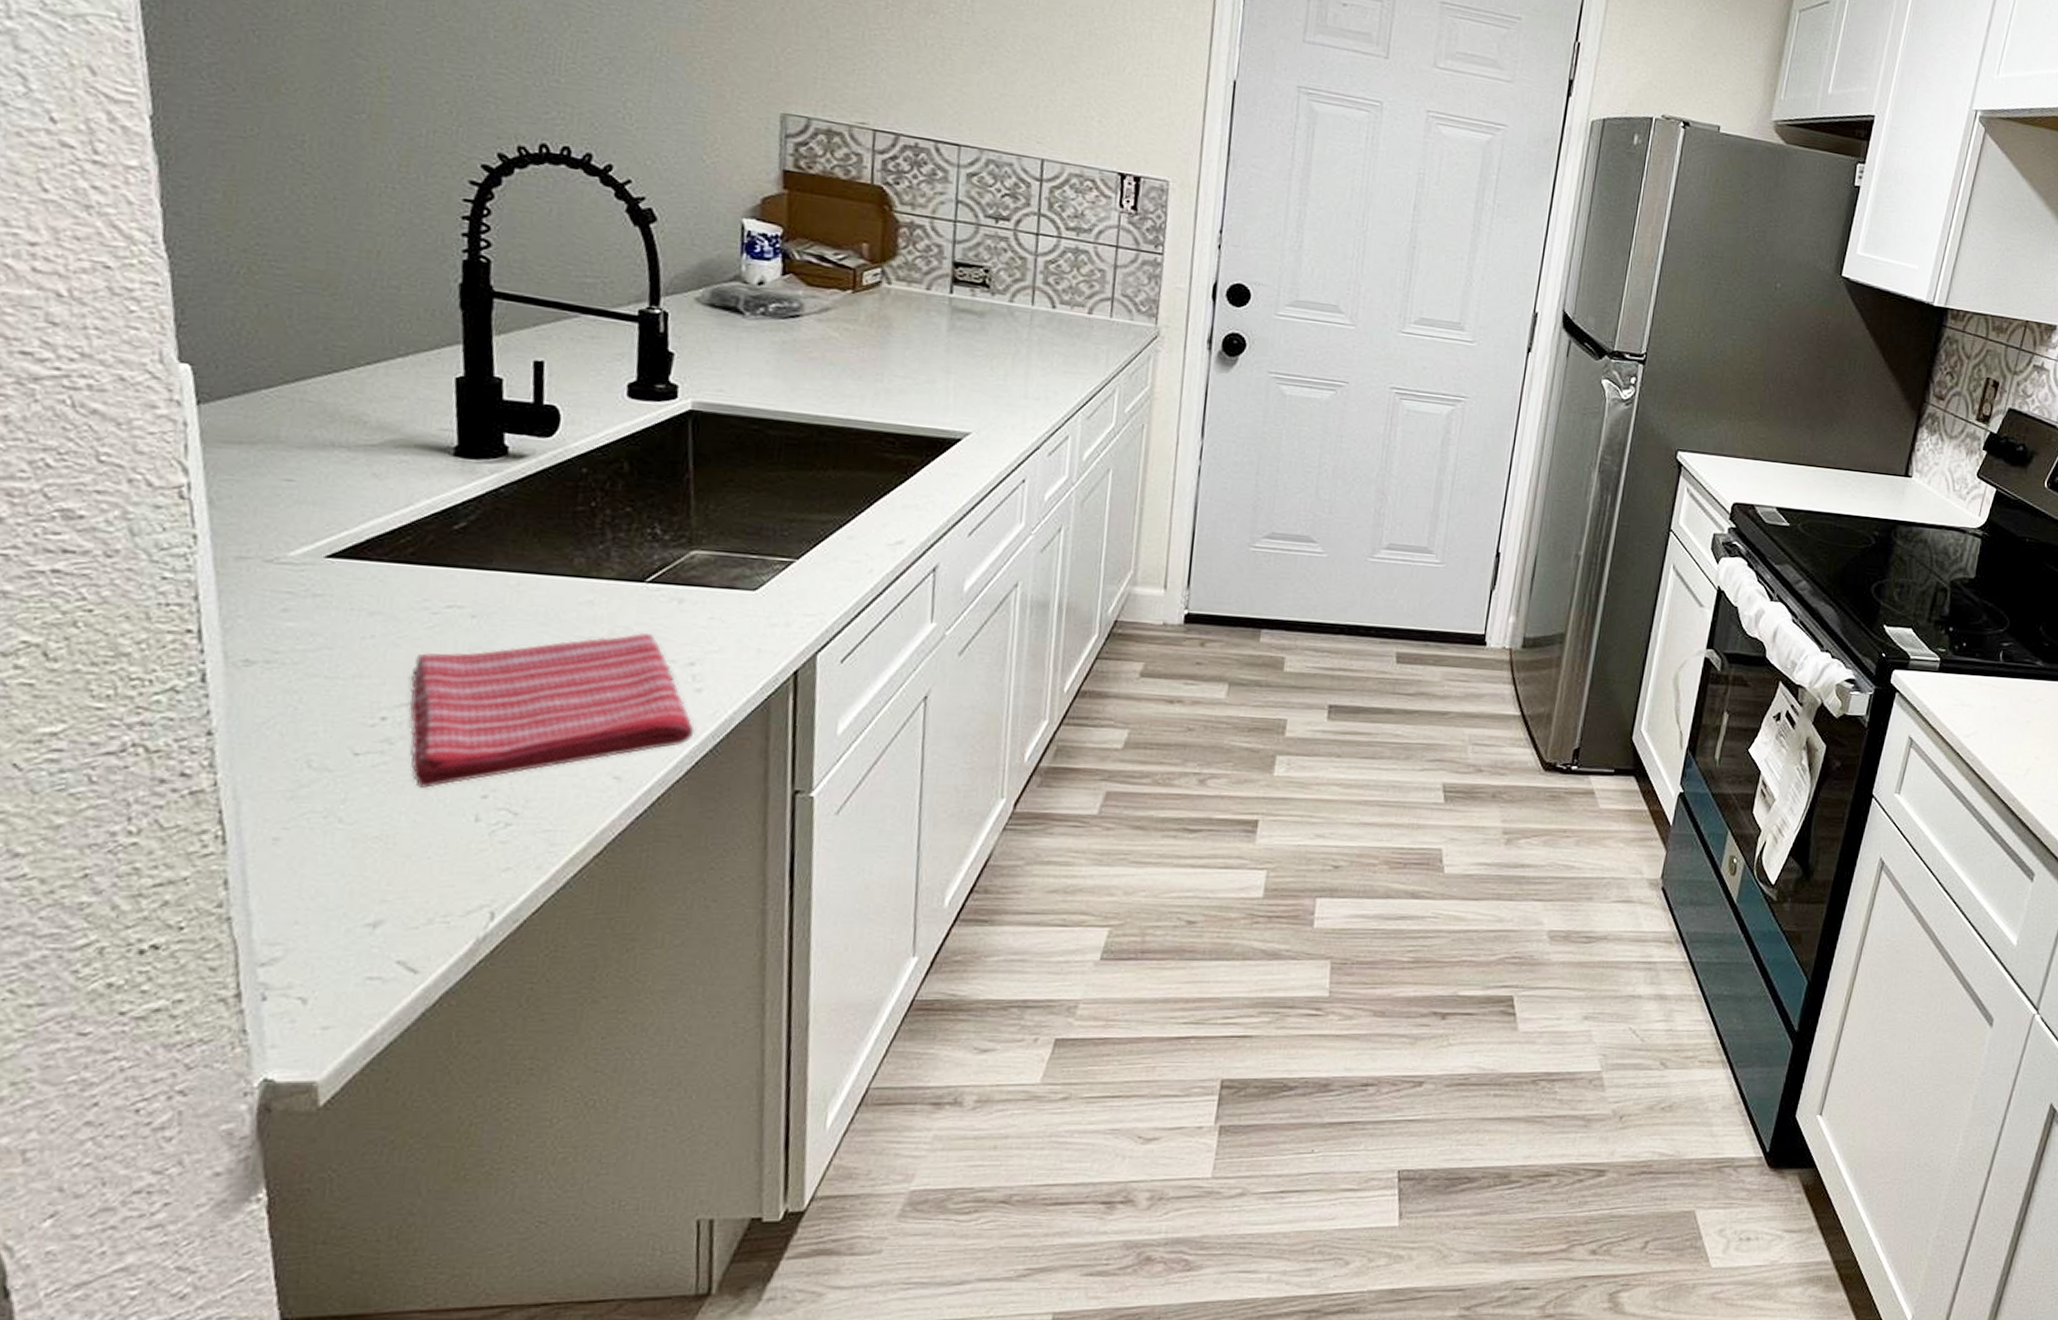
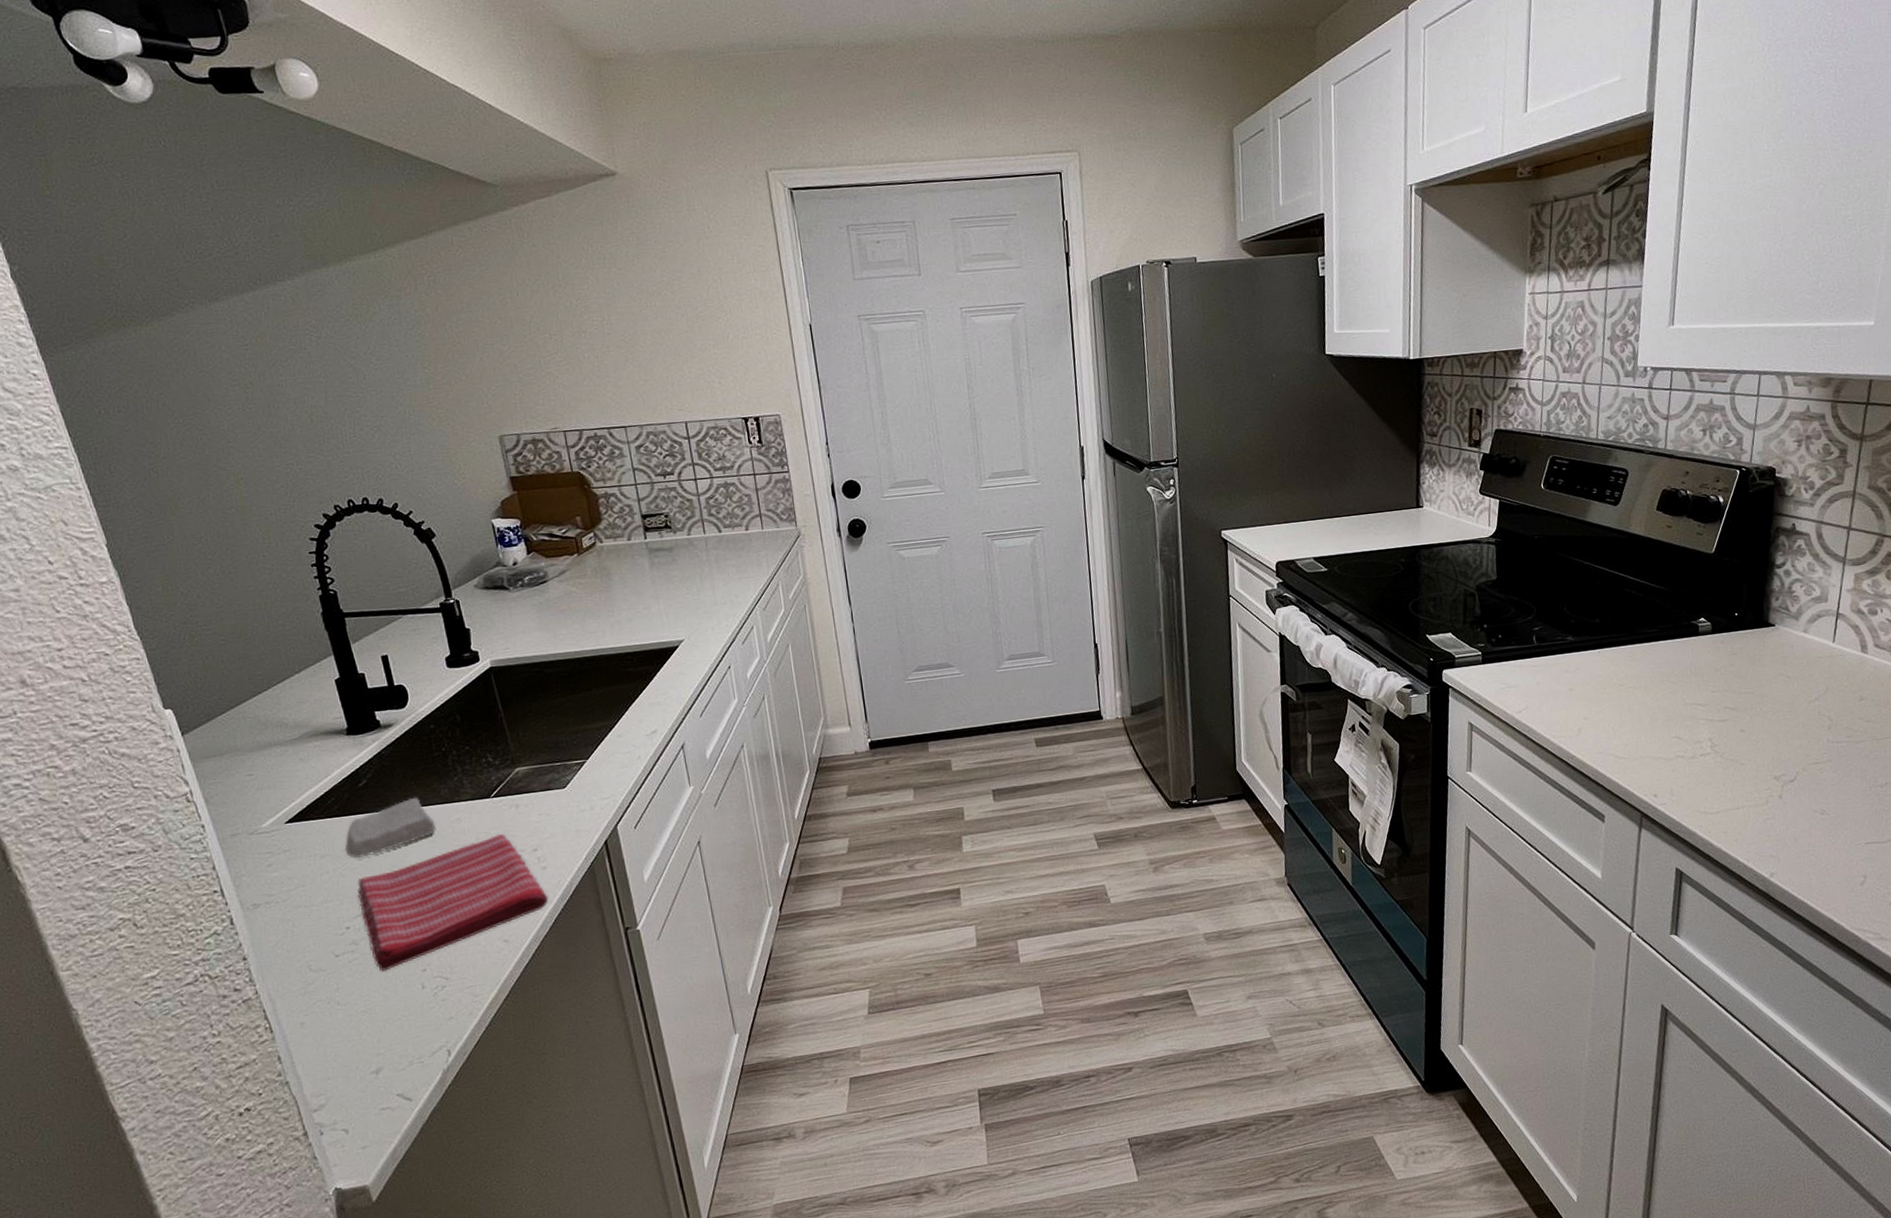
soap bar: none [408,559,555,627] -> present [345,797,437,859]

